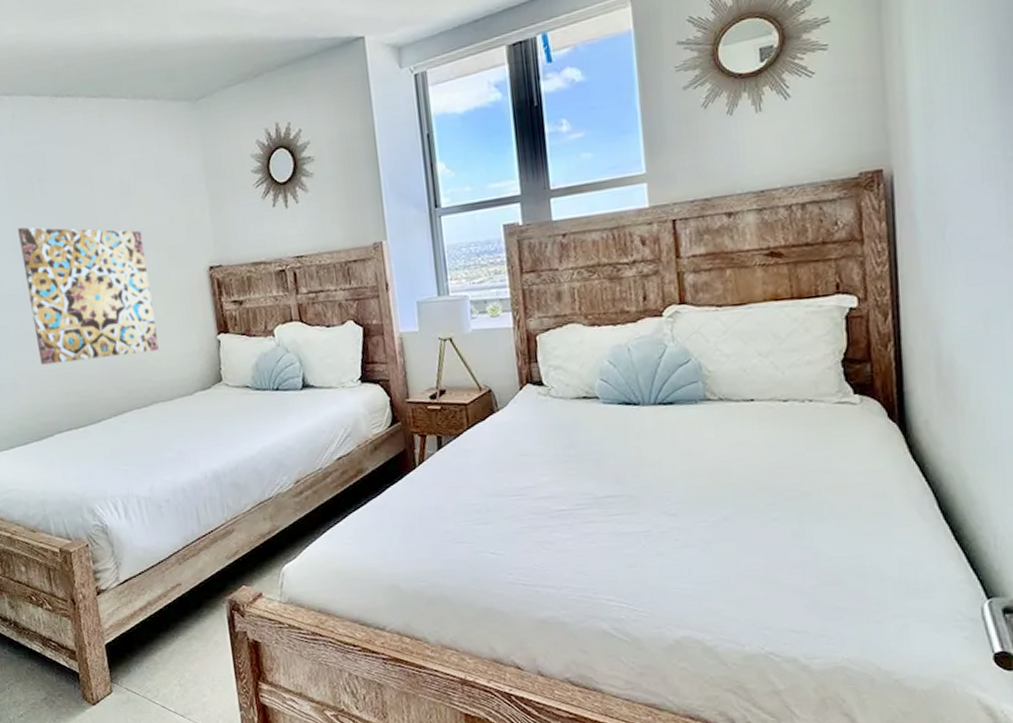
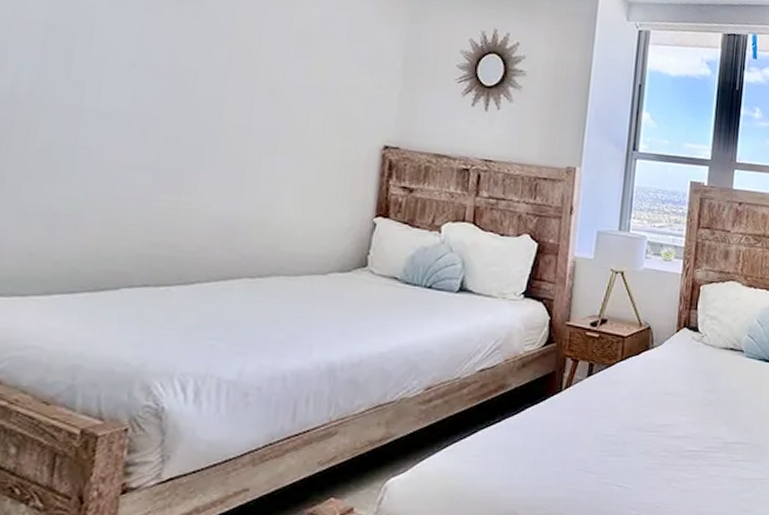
wall art: present [18,227,159,365] -> none [128,42,311,219]

